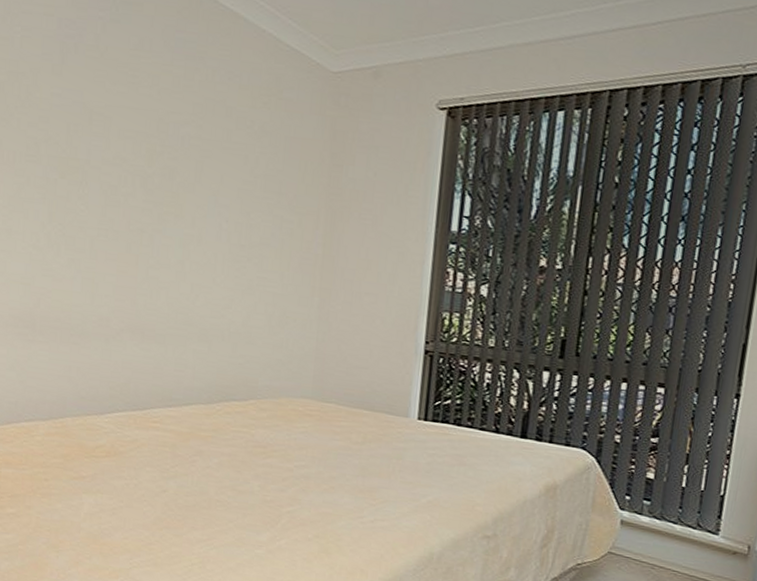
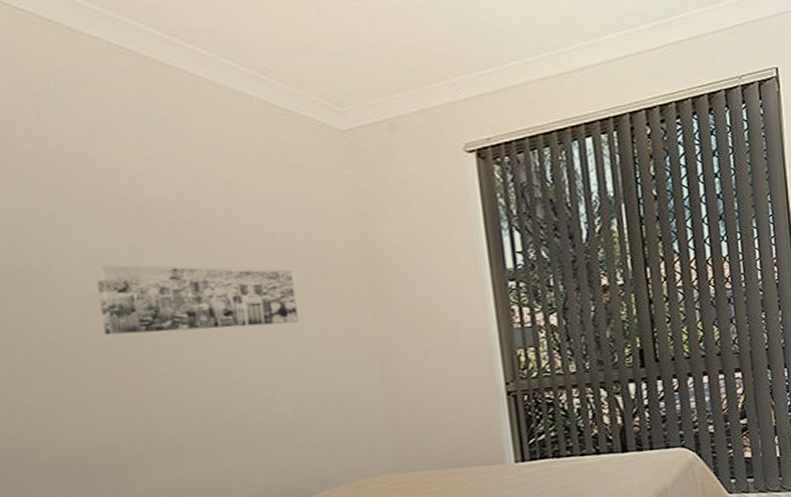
wall art: none [117,163,266,245] -> present [95,264,299,336]

